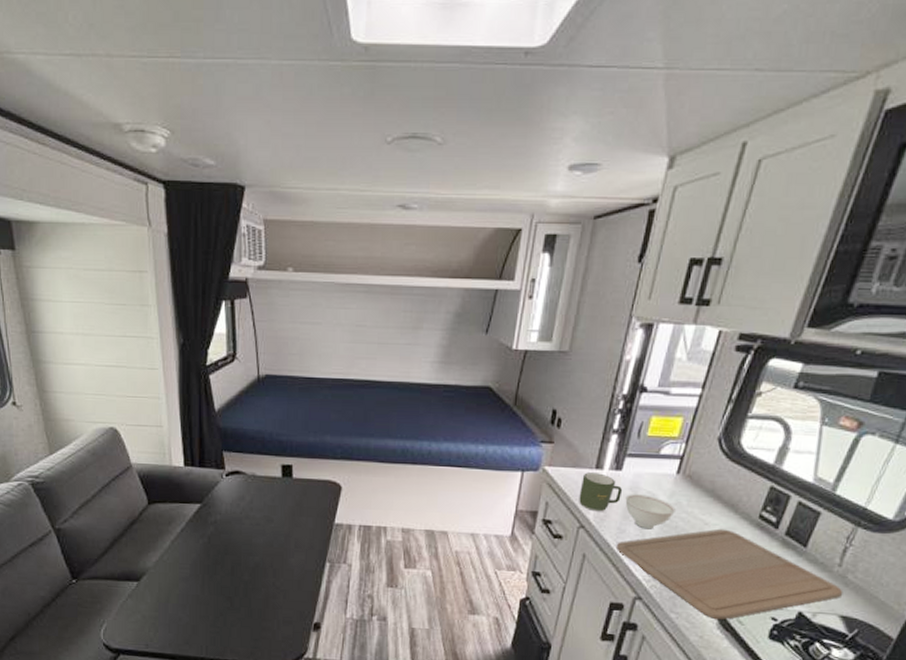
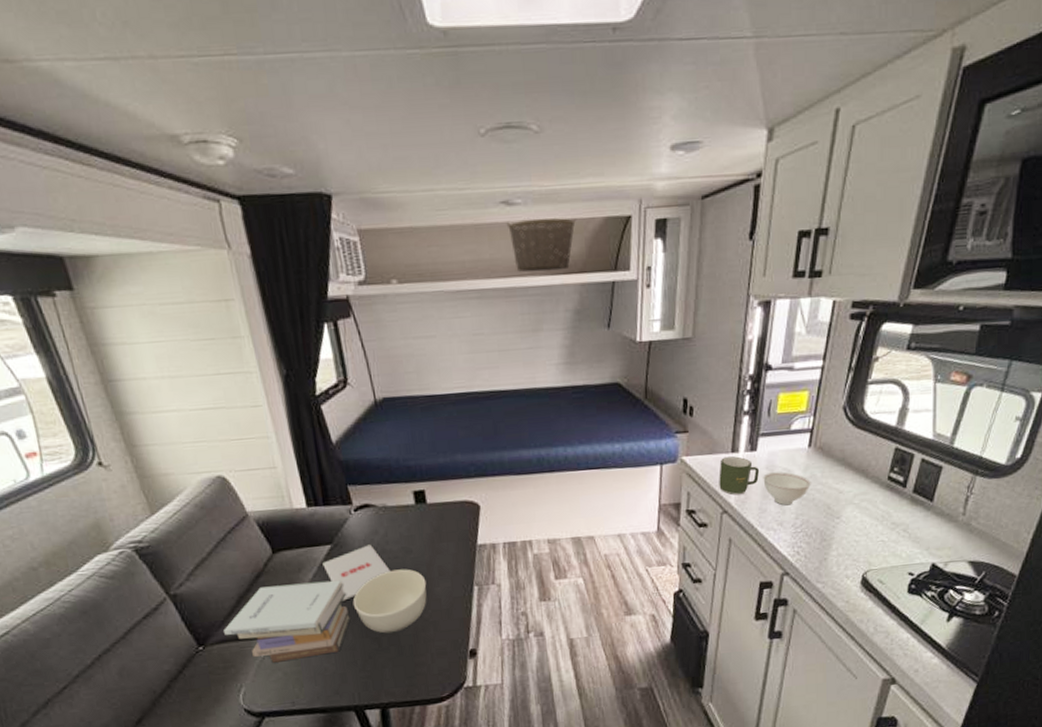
books: none [95,534,209,606] -> present [222,579,351,663]
magazine: none [191,508,251,558] -> present [322,544,391,601]
bowl: none [213,536,283,595] -> present [352,569,427,634]
basket: none [400,224,467,274] -> present [506,218,576,272]
chopping board: present [615,528,843,621] -> none [759,494,969,583]

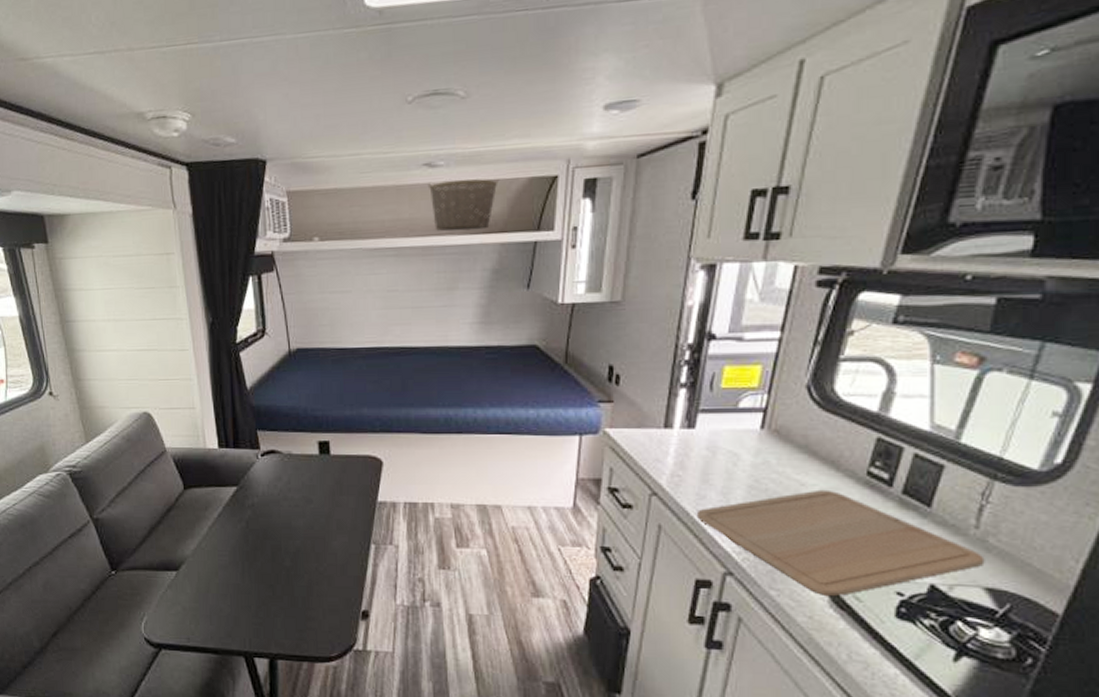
books: present [222,579,351,663] -> none [133,521,249,597]
magazine: present [322,544,391,601] -> none [228,490,290,544]
bowl: present [352,569,427,634] -> none [252,518,324,582]
mug: present [719,456,760,495] -> none [648,433,699,476]
chopping board: none [759,494,969,583] -> present [696,489,985,597]
bowl: present [763,471,811,506] -> none [702,454,763,494]

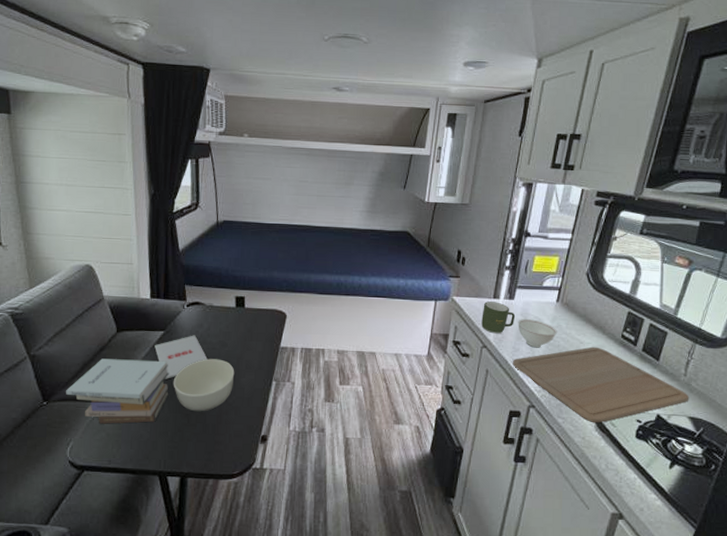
books: none [133,521,249,597] -> present [65,358,170,424]
magazine: none [228,490,290,544] -> present [154,335,208,379]
bowl: none [252,518,324,582] -> present [173,359,235,412]
basket: present [427,179,498,232] -> none [335,103,388,142]
mug: none [648,433,699,476] -> present [481,301,516,334]
bowl: none [702,454,763,494] -> present [518,319,557,348]

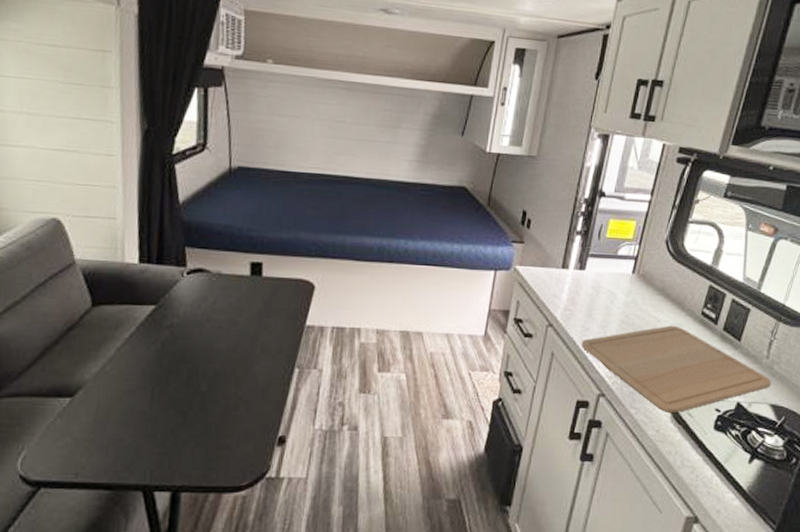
books: present [65,358,170,424] -> none [17,341,162,426]
magazine: present [154,335,208,379] -> none [142,310,212,367]
bowl: present [173,359,235,412] -> none [165,340,247,408]
mug: present [481,301,516,334] -> none [547,272,586,310]
bowl: present [518,319,557,348] -> none [588,293,632,327]

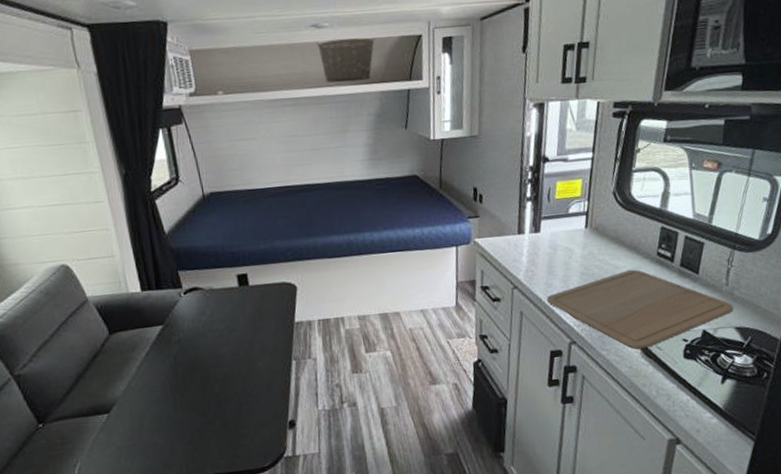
basket: none [382,27,445,78] -> present [316,38,375,83]

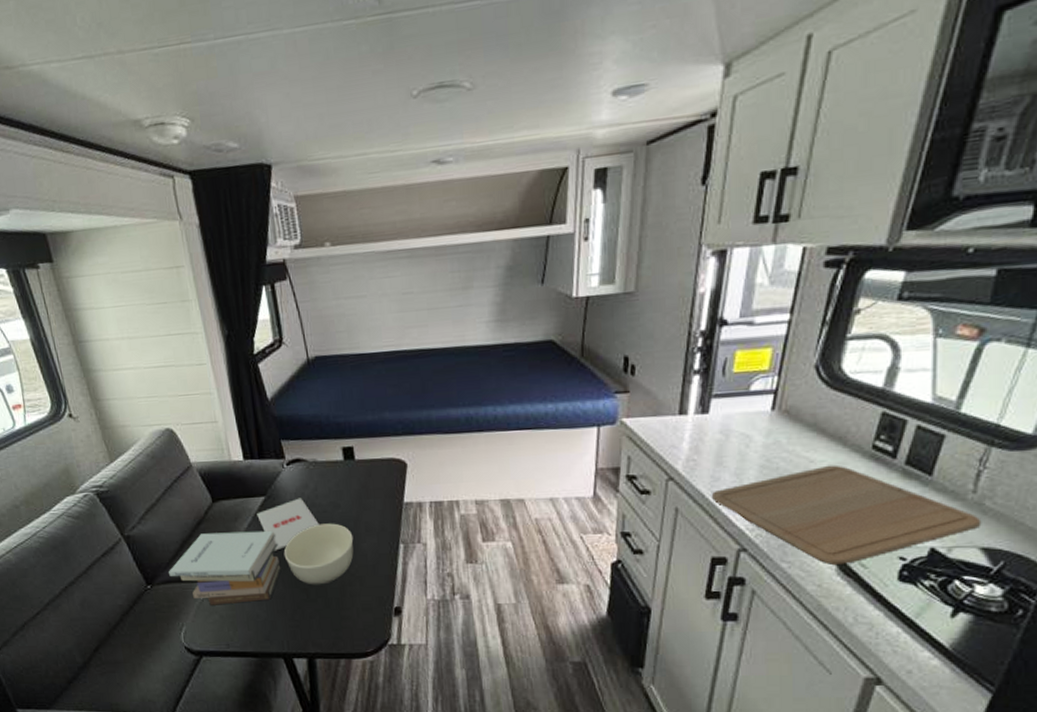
books: none [61,357,180,438] -> present [168,530,281,605]
magazine: none [154,324,216,378] -> present [257,498,319,551]
bowl: none [181,346,250,408] -> present [283,523,354,585]
basket: present [316,38,375,83] -> none [437,173,509,230]

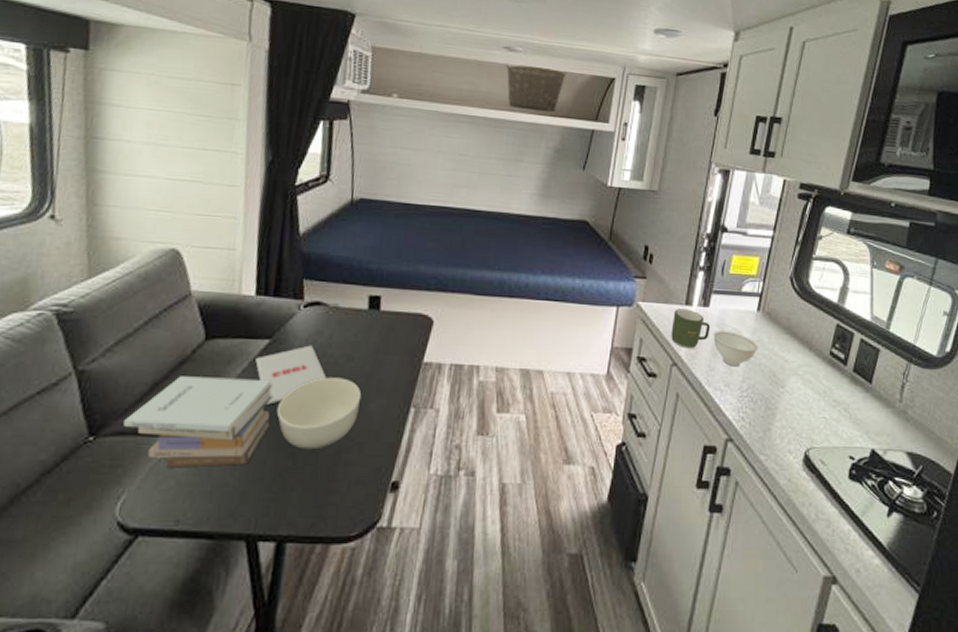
basket: none [437,173,509,230] -> present [505,64,567,113]
mug: none [664,419,712,461] -> present [671,309,711,349]
chopping board: present [711,465,982,566] -> none [706,365,906,461]
bowl: none [716,437,774,474] -> present [713,331,758,367]

